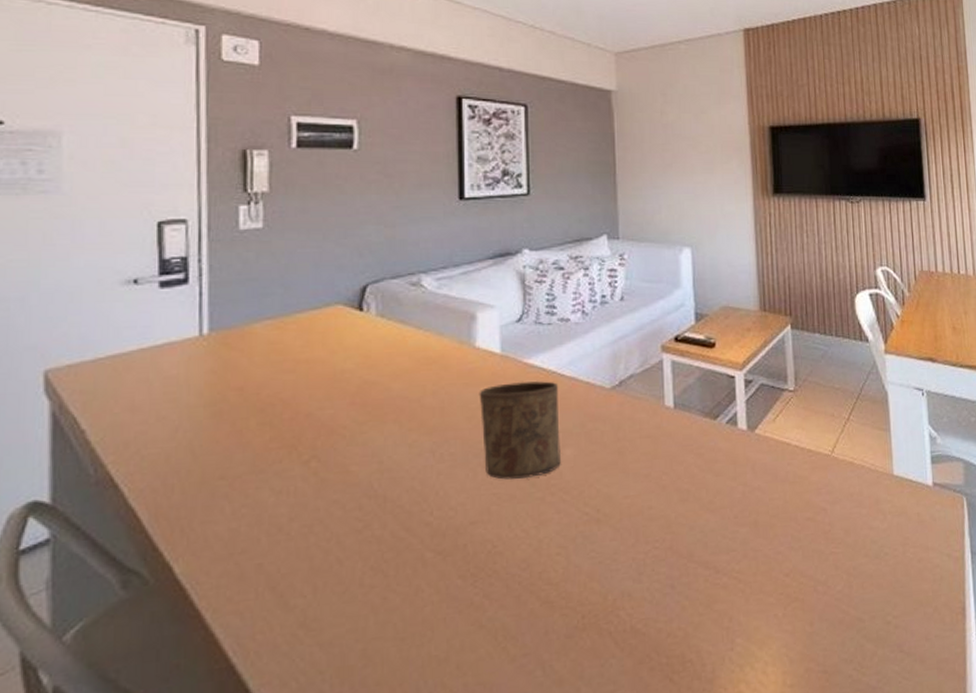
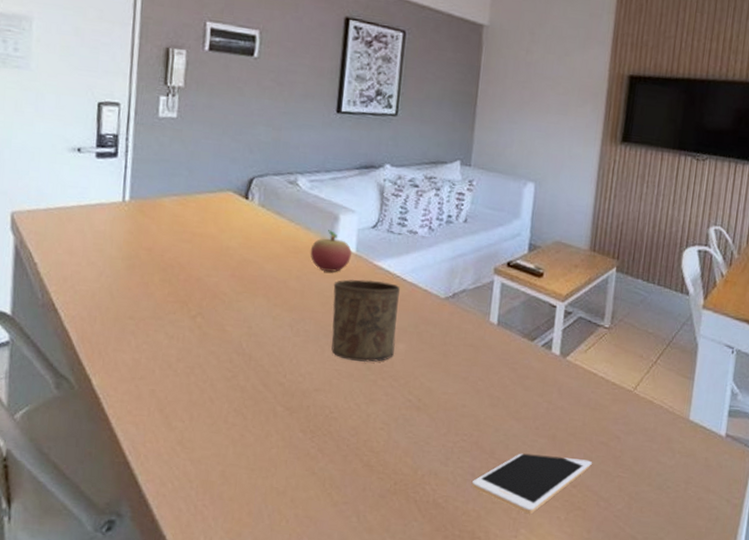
fruit: none [446,332,496,381] -> present [310,230,352,273]
cell phone: none [672,541,801,620] -> present [471,453,592,515]

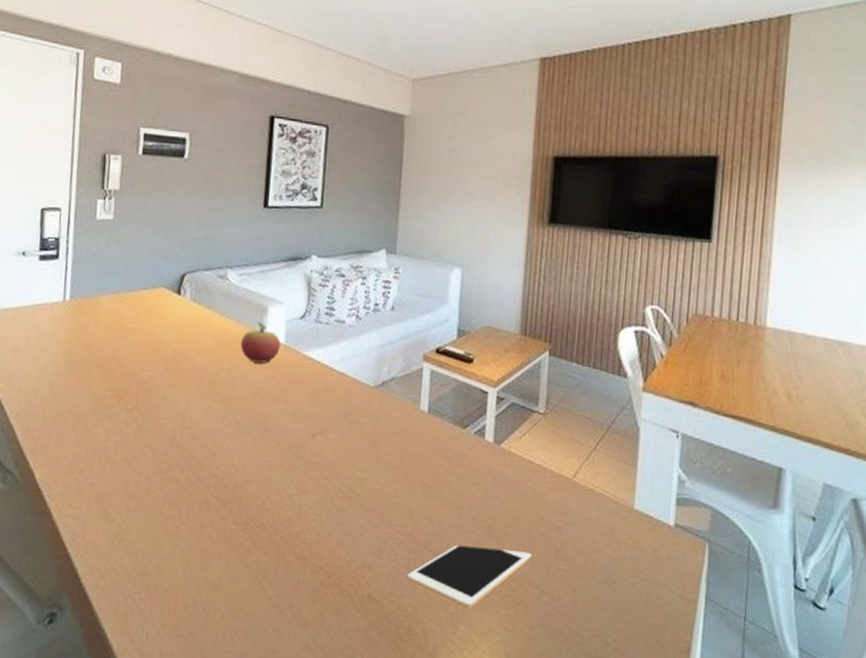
cup: present [331,279,400,363] -> none [263,370,329,453]

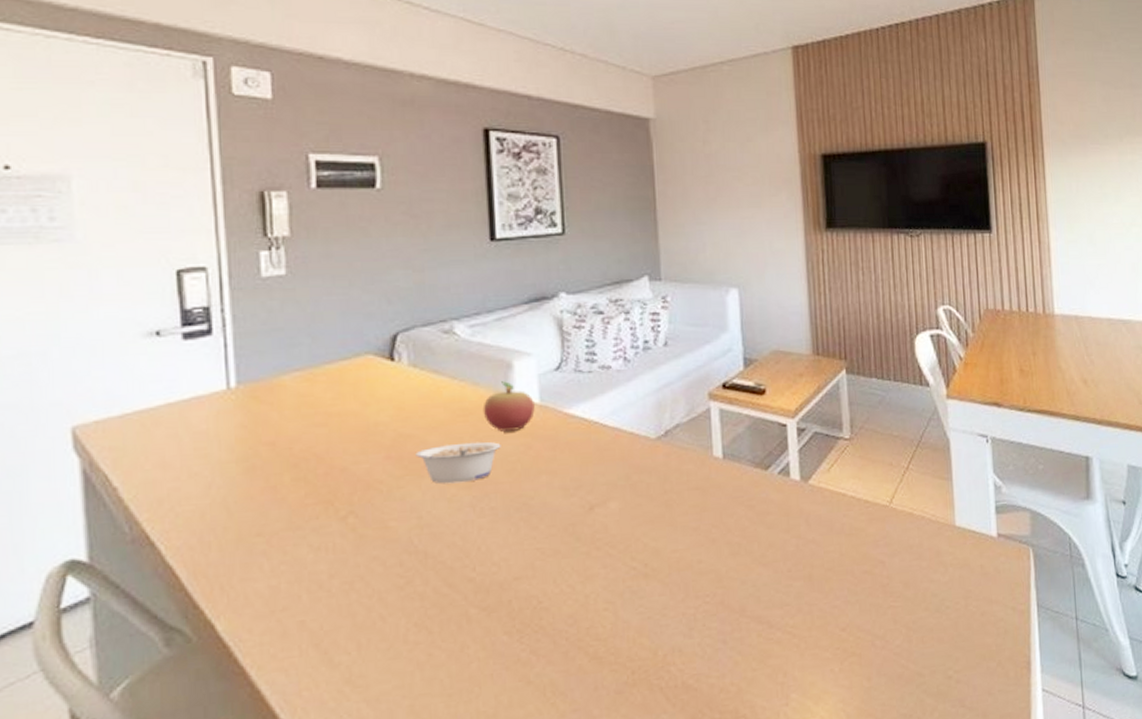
legume: none [186,366,251,399] -> present [415,442,501,484]
cell phone: present [406,545,532,610] -> none [724,595,858,675]

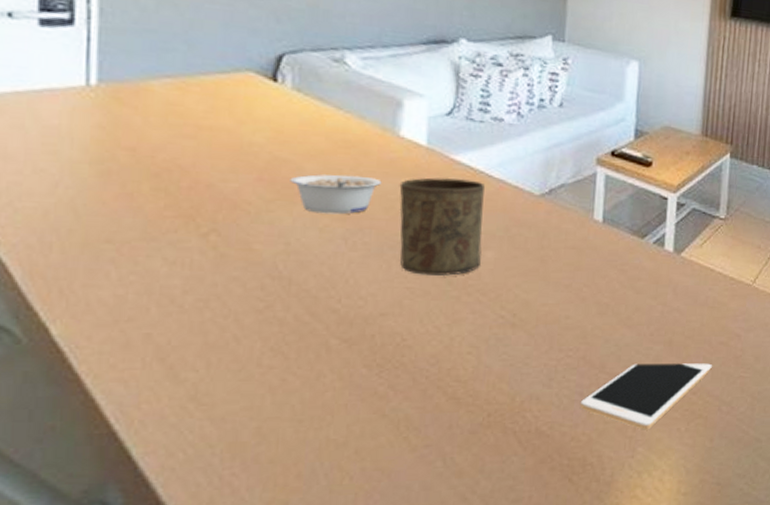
fruit: present [482,381,535,433] -> none [366,118,421,171]
cup: none [518,432,606,534] -> present [399,177,485,277]
cell phone: none [724,595,858,675] -> present [579,363,712,430]

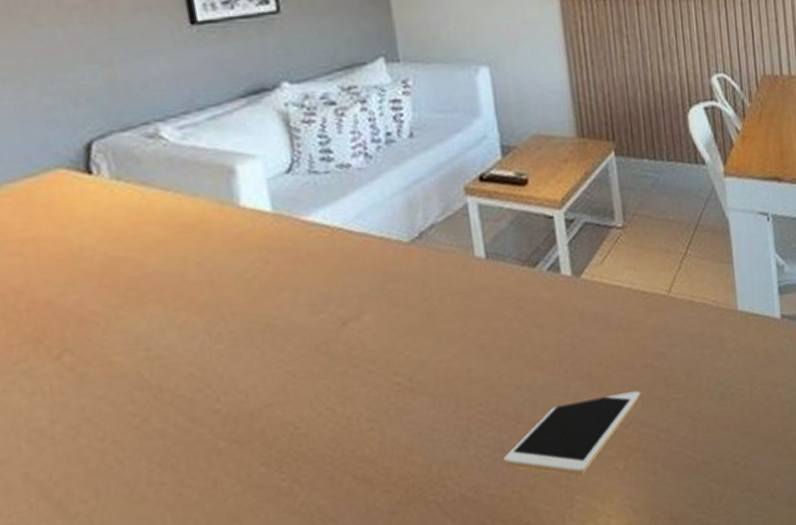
legume: present [290,174,382,215] -> none [133,259,233,311]
cup: present [399,177,485,277] -> none [252,240,361,356]

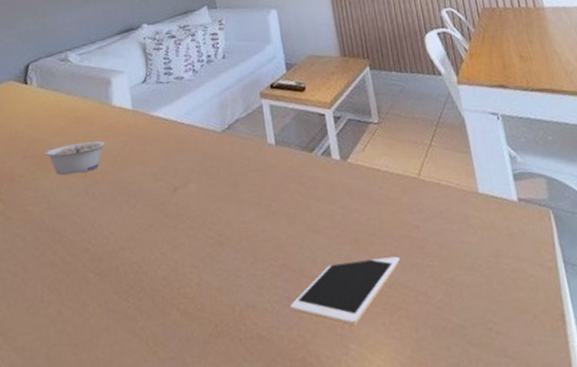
legume: none [133,259,233,311] -> present [44,141,106,176]

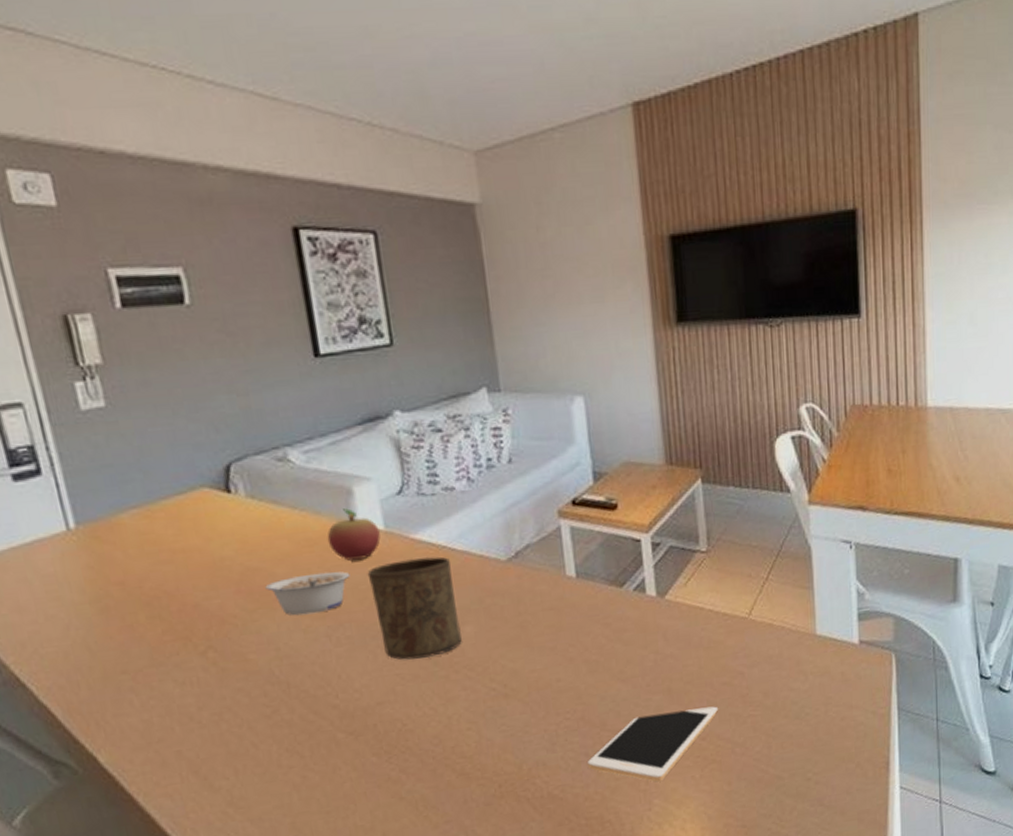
fruit: none [91,94,129,133] -> present [327,508,381,562]
cup: none [118,129,187,212] -> present [367,557,462,660]

